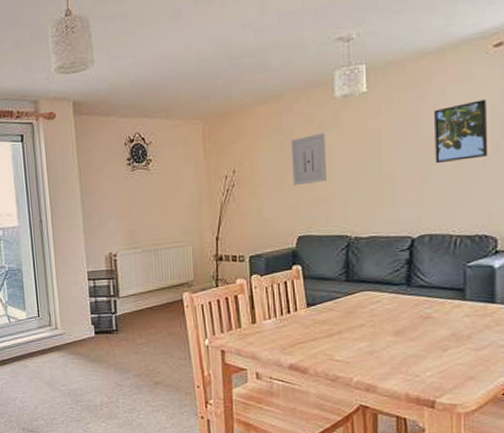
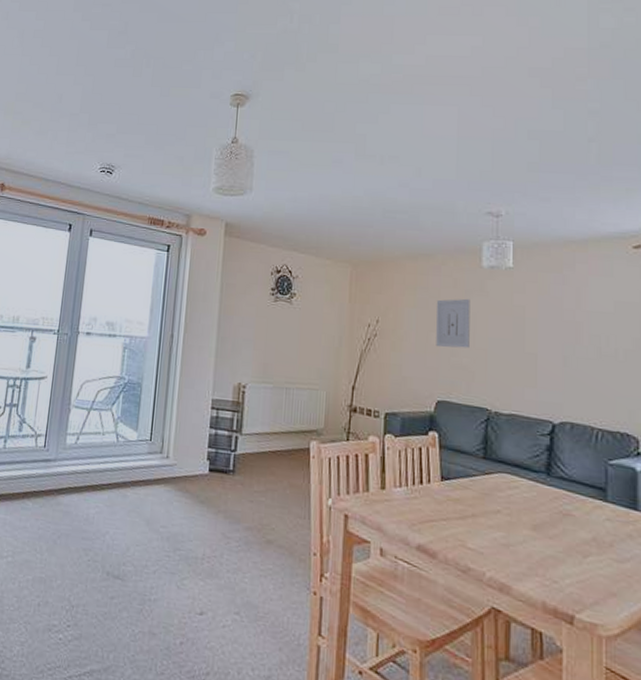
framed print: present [434,99,488,164] -> none [577,295,629,352]

